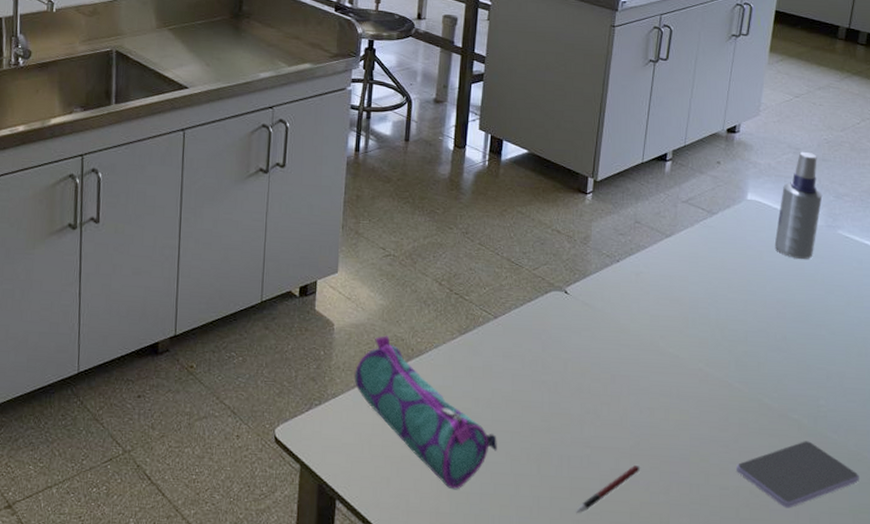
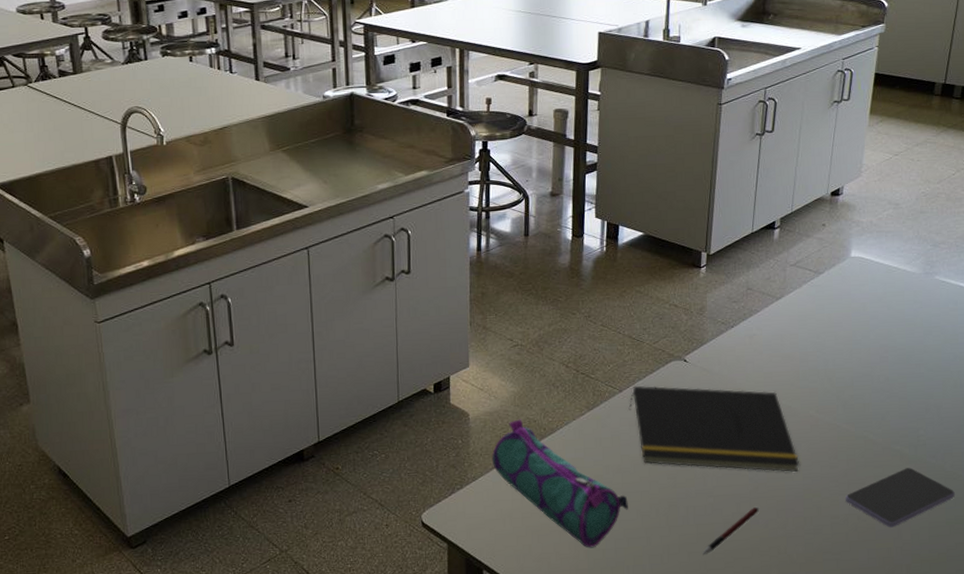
notepad: none [504,313,687,430] -> present [629,385,800,472]
spray bottle: present [774,151,823,259] -> none [877,206,921,306]

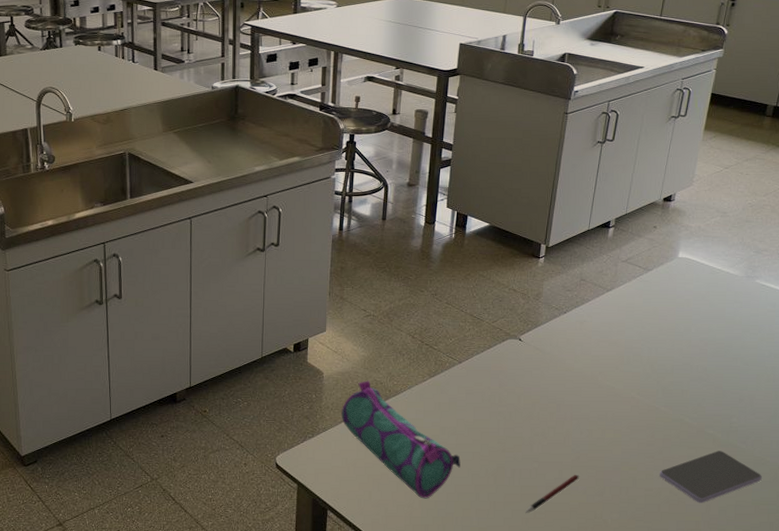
notepad: present [629,385,800,472] -> none [467,358,620,446]

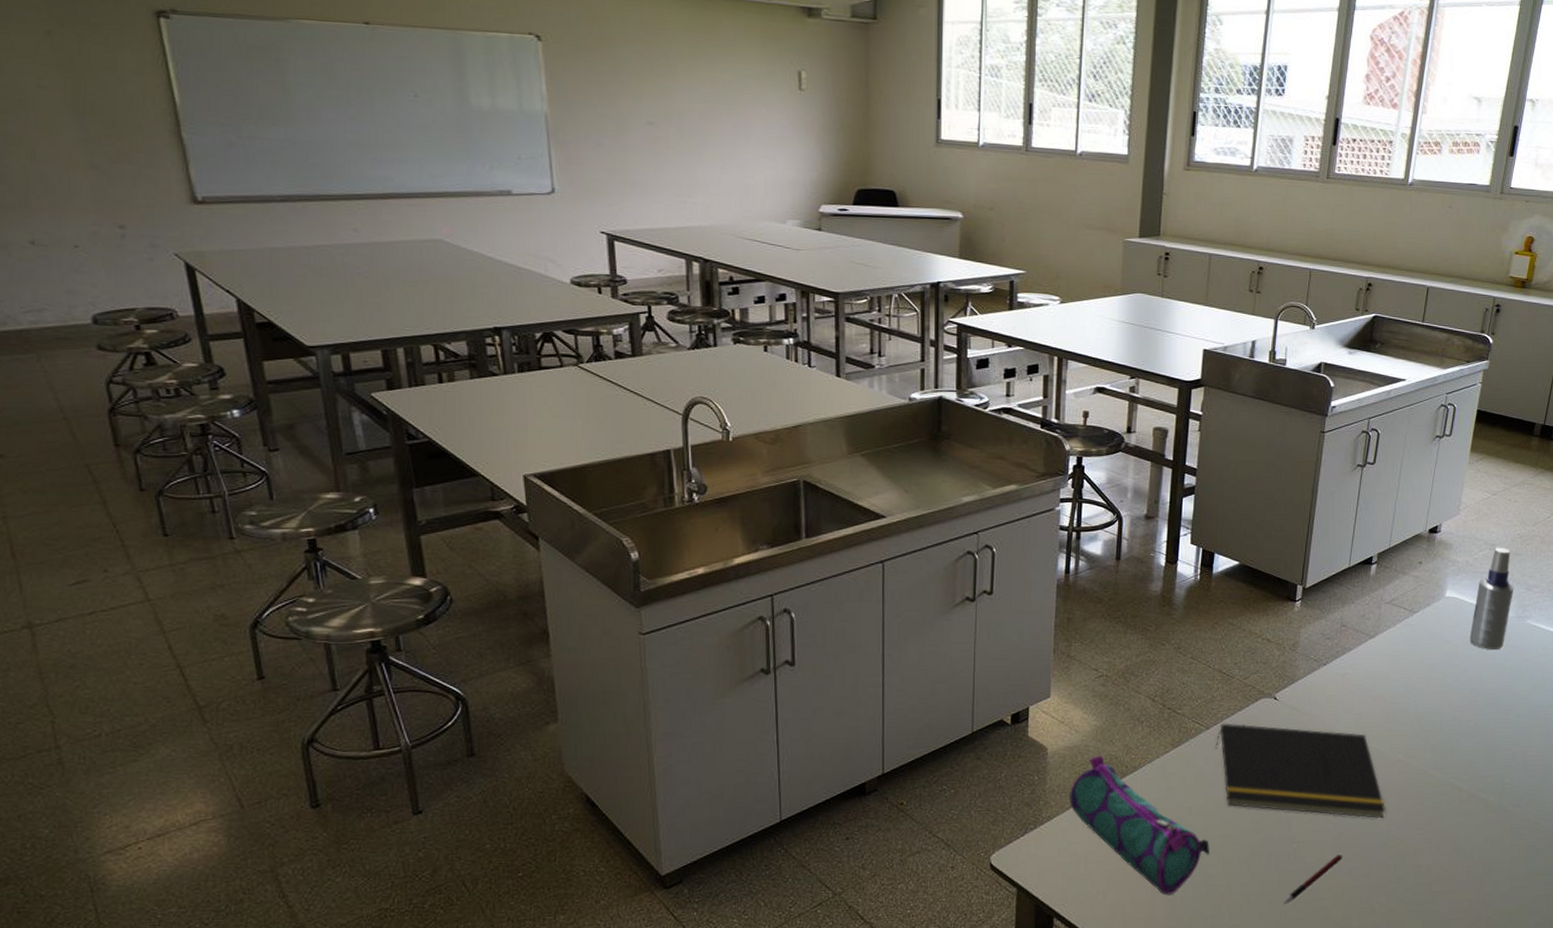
notepad: none [467,358,620,446] -> present [1216,723,1386,818]
smartphone: present [660,451,762,503] -> none [1430,816,1537,879]
spray bottle: none [700,214,745,305] -> present [1469,547,1514,650]

